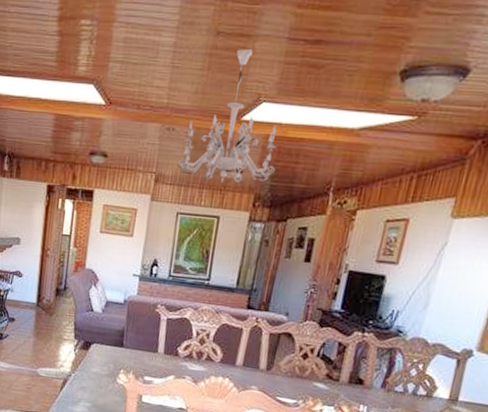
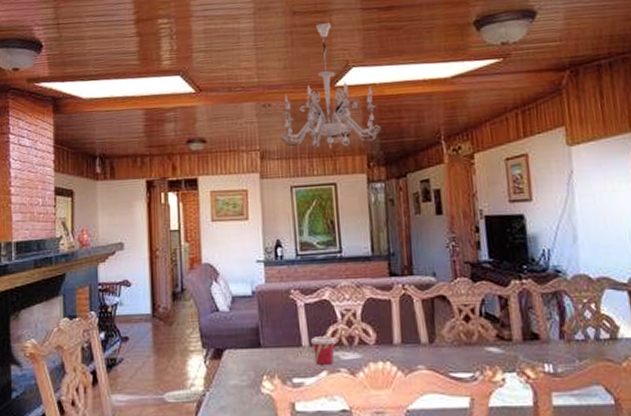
cup: none [165,347,187,371] -> present [311,336,336,365]

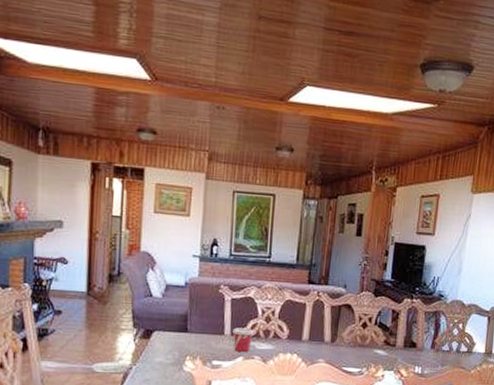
chandelier: present [281,23,381,150] -> none [231,34,323,162]

